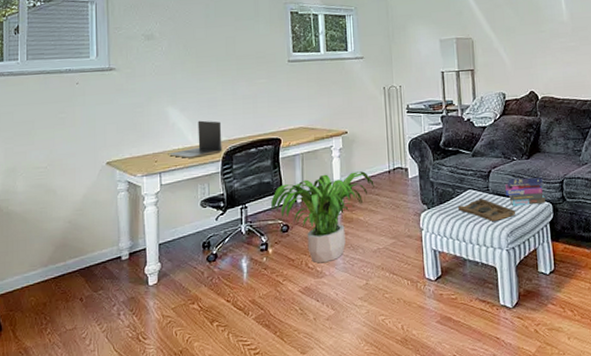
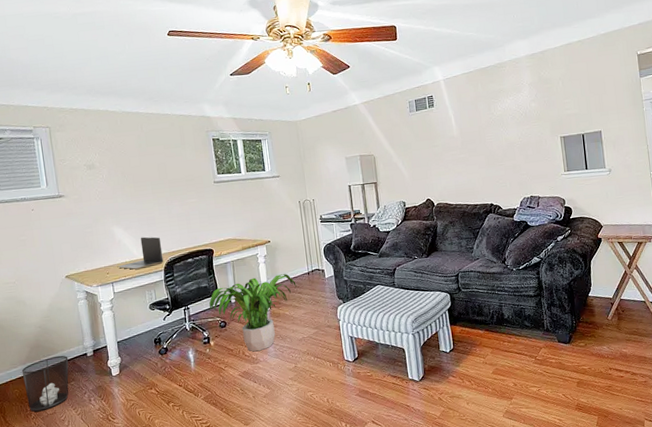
waste bin: none [41,257,99,327] -> present [21,355,69,412]
decorative tray: present [457,199,516,222] -> none [368,292,419,312]
books: present [505,177,545,207] -> none [408,272,444,298]

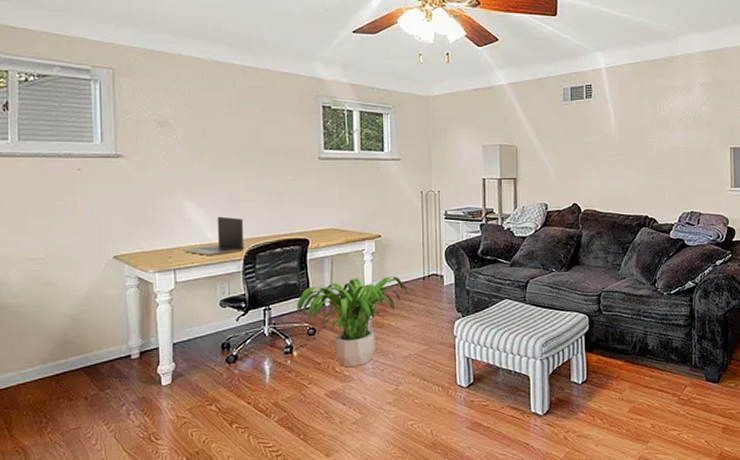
waste bin: present [21,355,69,412] -> none [40,355,106,426]

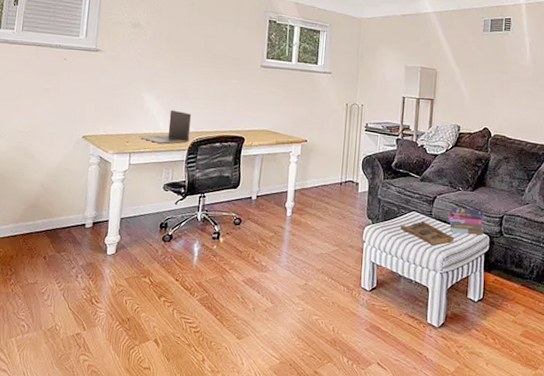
potted plant: present [296,276,408,368] -> none [226,177,326,259]
decorative tray: none [493,308,552,332] -> present [400,221,455,245]
books: none [542,289,582,317] -> present [446,207,484,236]

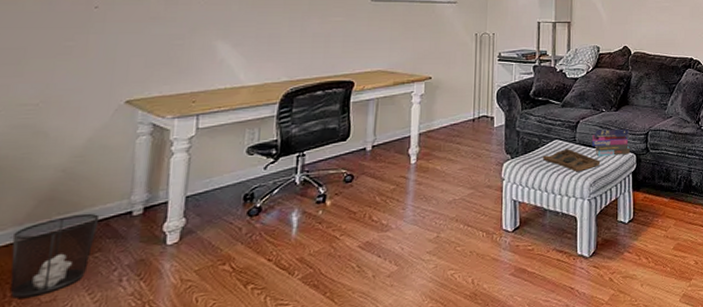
waste bin: none [10,220,65,279] -> present [10,213,100,299]
laptop computer: present [139,110,192,145] -> none [210,58,284,100]

